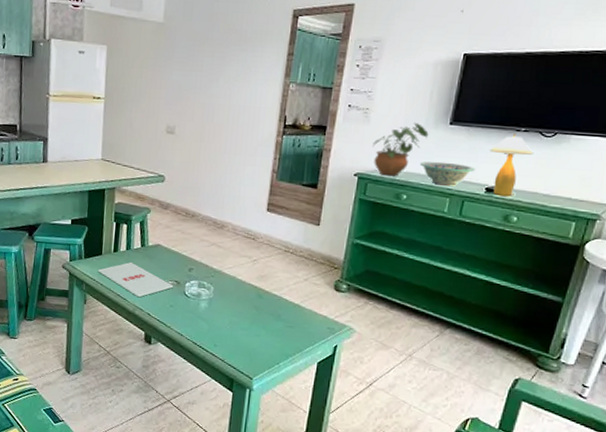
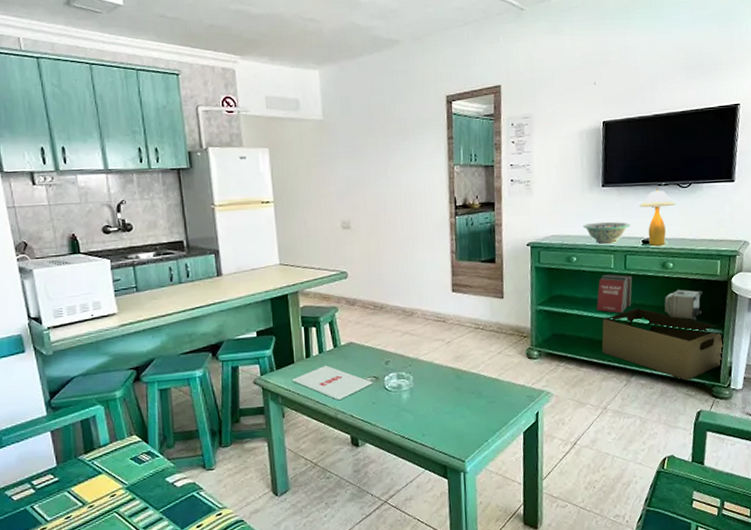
potted plant: present [373,123,429,176] -> none [539,189,586,242]
storage basket: none [418,258,563,345] -> present [602,308,724,381]
books: none [419,217,467,262] -> present [596,274,633,314]
decorative box: none [498,246,547,283] -> present [664,289,703,321]

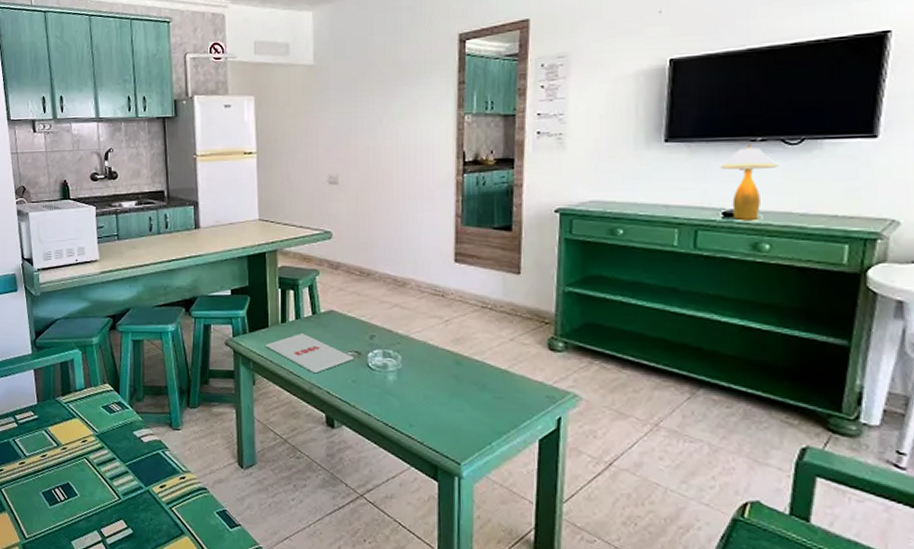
decorative bowl: present [583,221,631,244] -> none [635,186,706,214]
books: present [596,274,633,314] -> none [649,253,706,306]
storage basket: present [602,308,724,381] -> none [655,300,851,404]
decorative box: present [664,289,703,321] -> none [754,279,817,324]

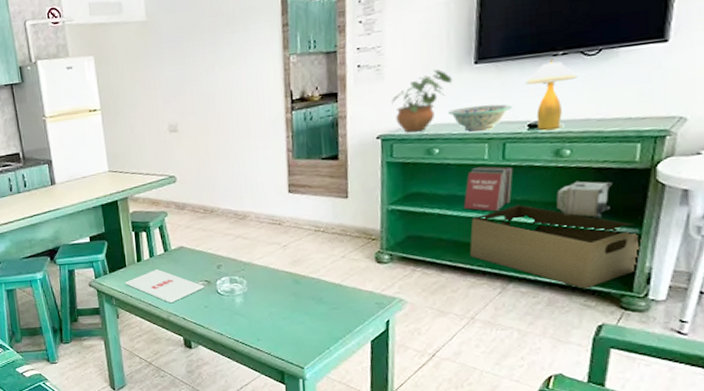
potted plant: none [573,144,640,209] -> present [391,70,453,132]
decorative bowl: none [635,186,706,214] -> present [448,104,513,131]
books: none [649,253,706,306] -> present [464,166,513,212]
storage basket: none [655,300,851,404] -> present [470,204,642,289]
decorative box: none [754,279,817,324] -> present [556,181,612,219]

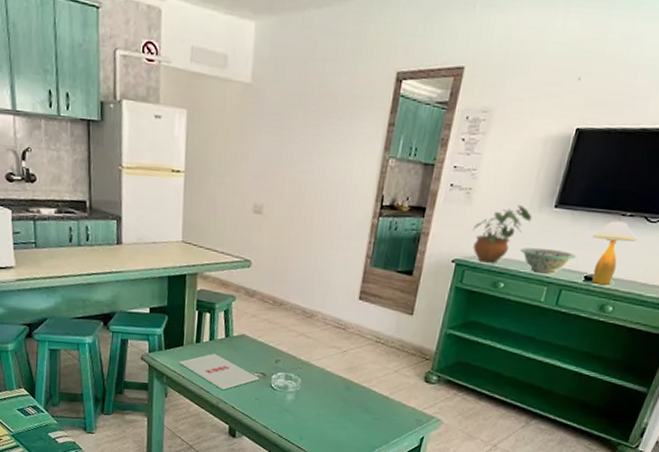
books: present [464,166,513,212] -> none [512,307,562,353]
storage basket: present [470,204,642,289] -> none [507,349,647,434]
decorative box: present [556,181,612,219] -> none [588,336,638,374]

